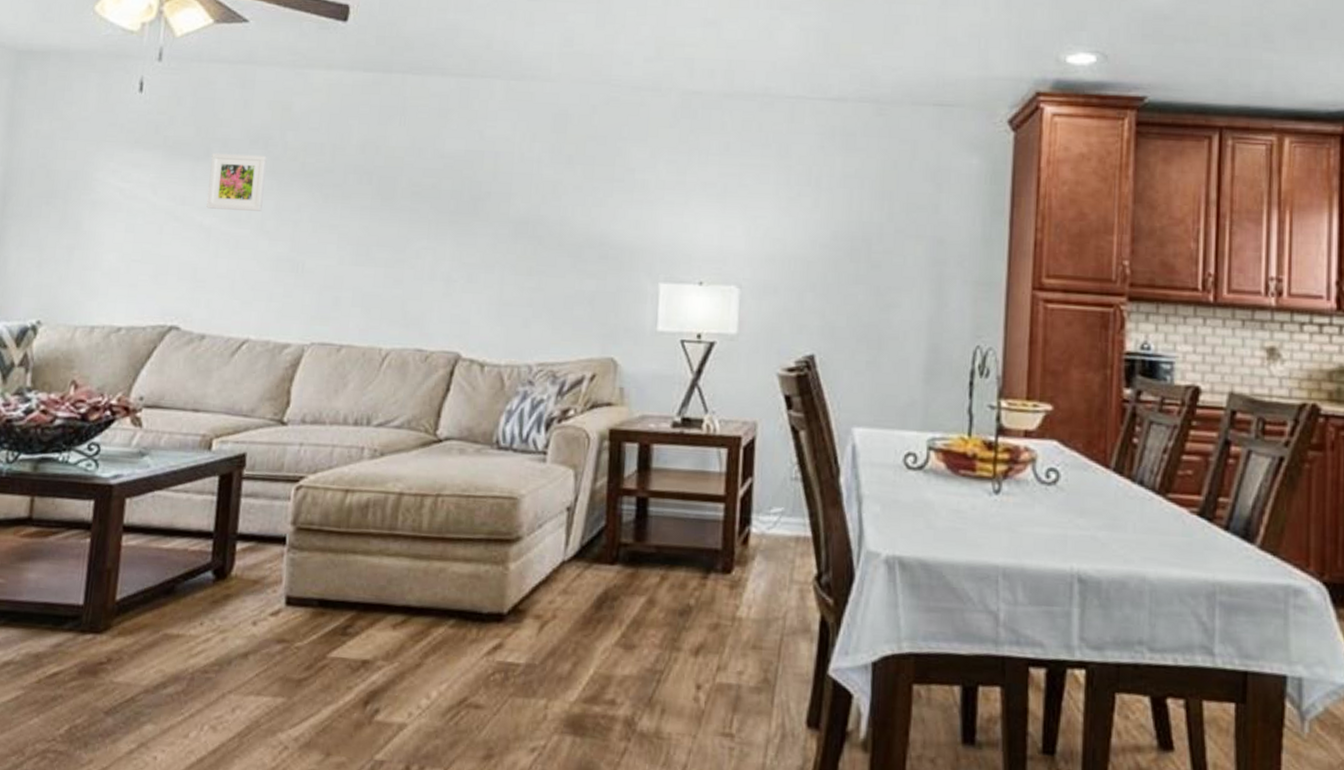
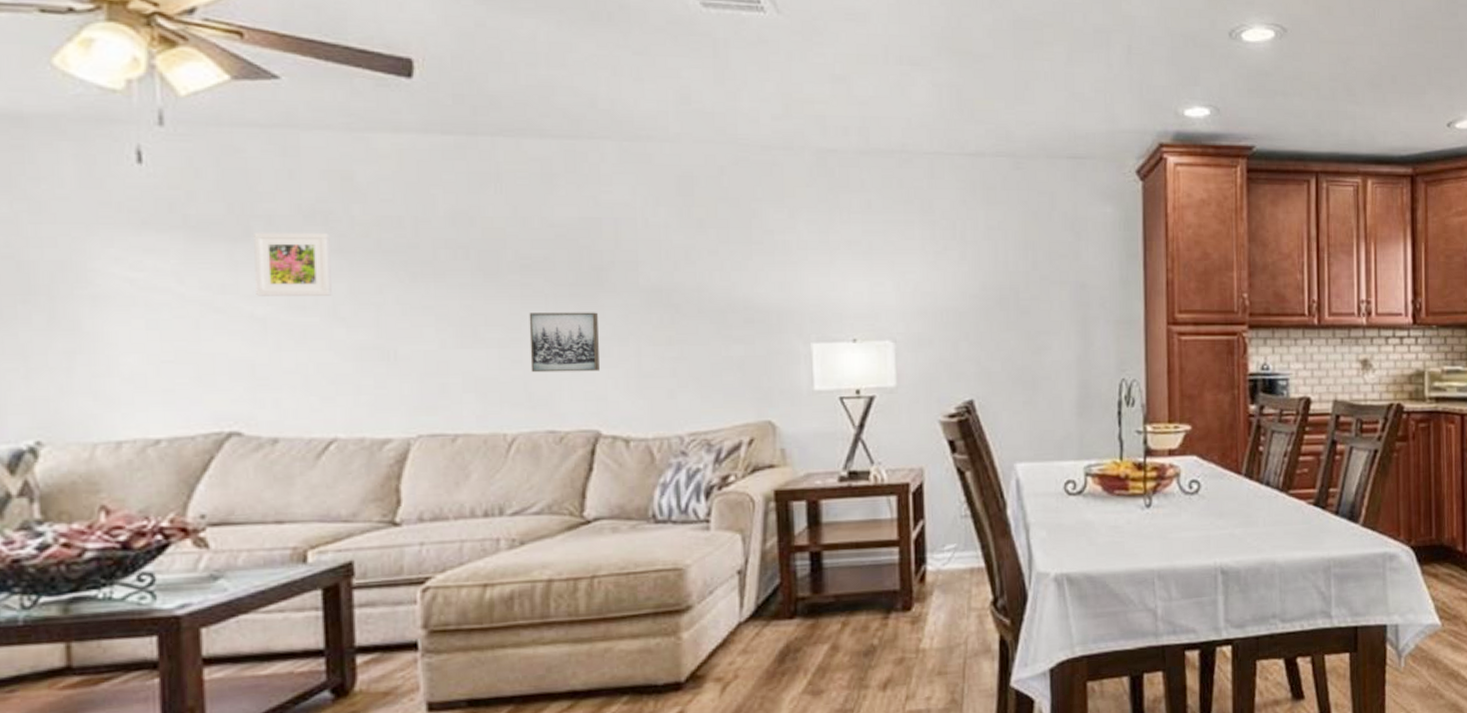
wall art: none [409,236,471,296] -> present [529,312,599,373]

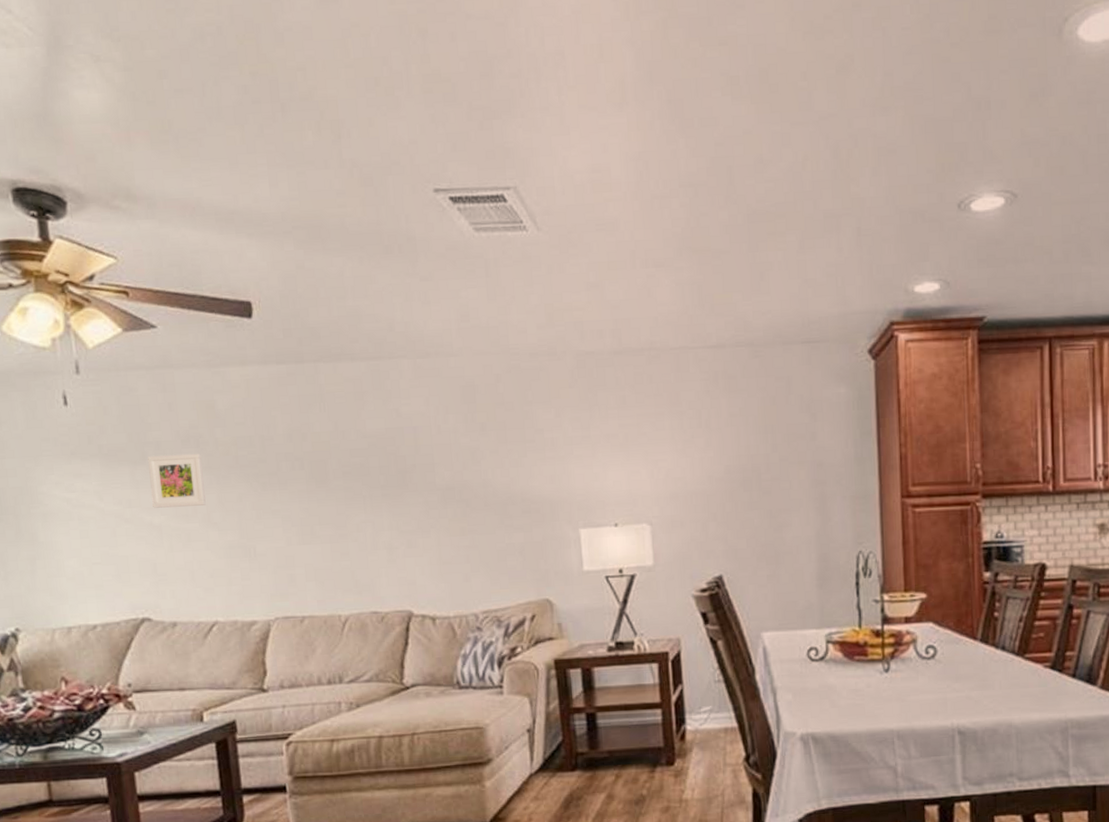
wall art: present [529,312,599,373] -> none [351,509,409,563]

